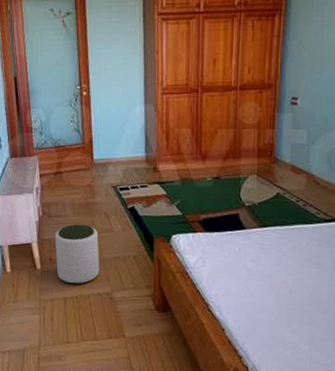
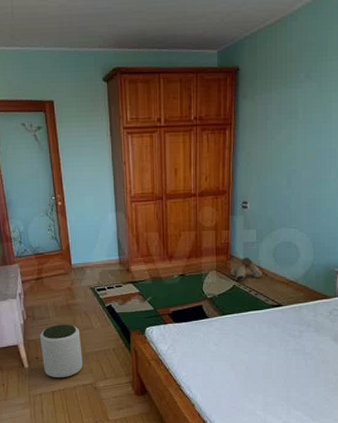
boots: none [274,161,313,189] -> present [230,257,263,281]

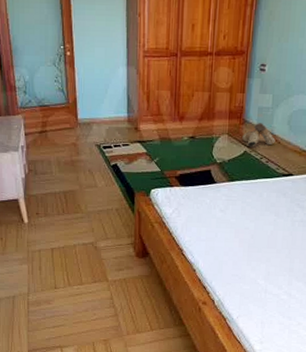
plant pot: present [40,324,83,378] -> none [42,180,84,236]

